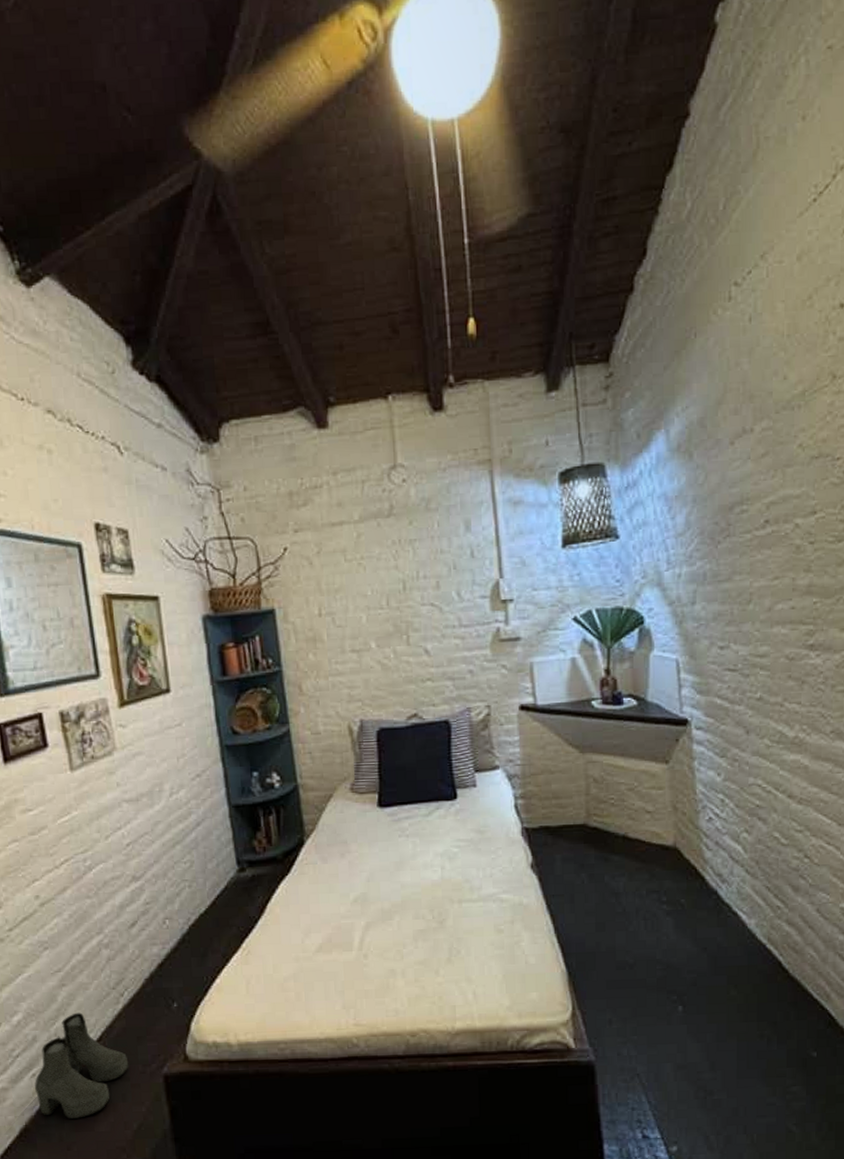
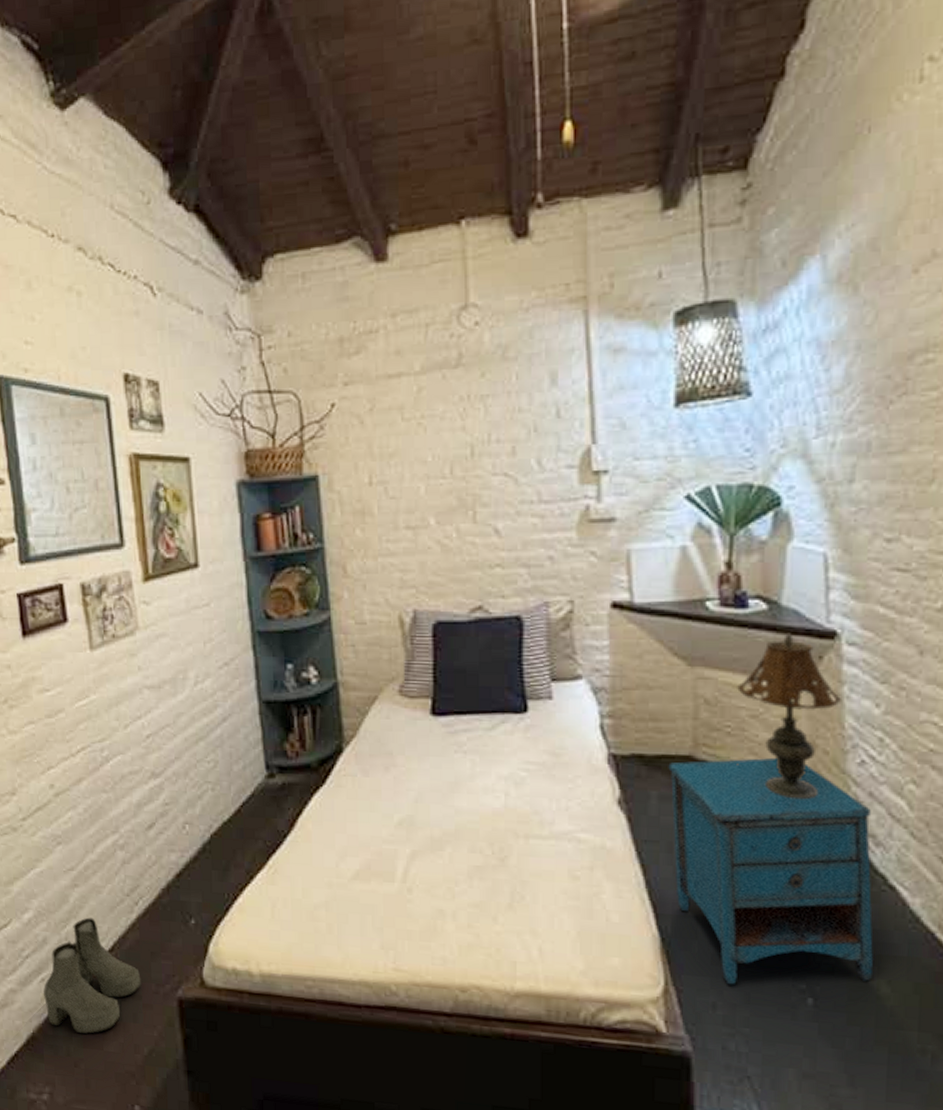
nightstand: none [568,820,725,1003] -> present [668,757,874,985]
table lamp: none [617,722,693,852] -> present [737,632,841,800]

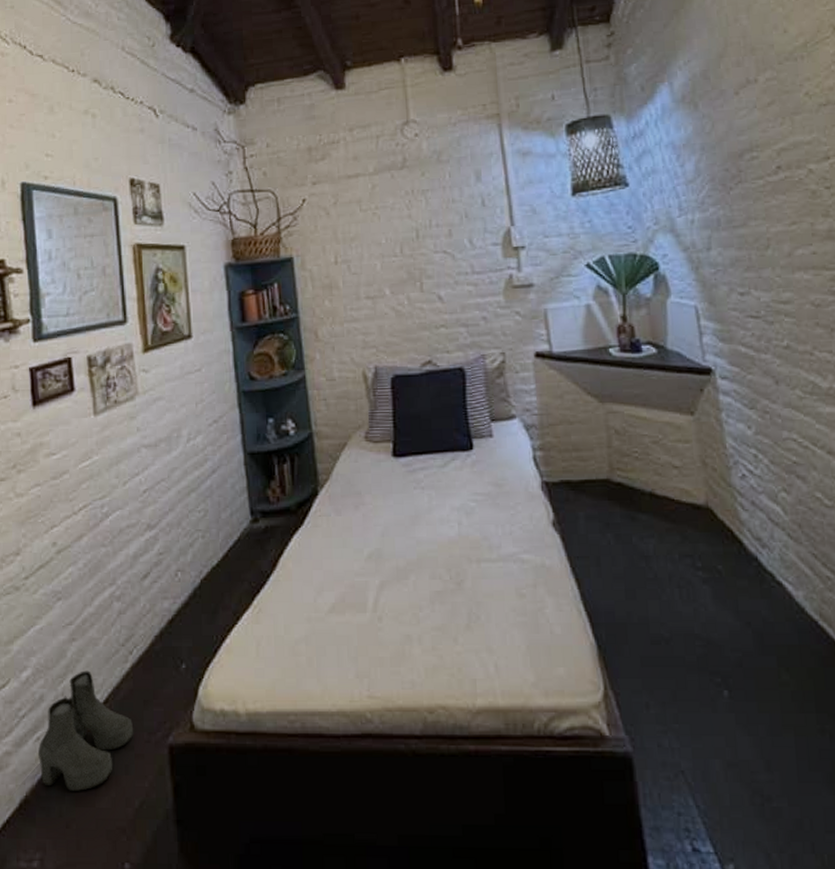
nightstand: present [668,757,874,985] -> none [591,476,774,684]
table lamp: present [737,632,841,800] -> none [640,371,721,512]

